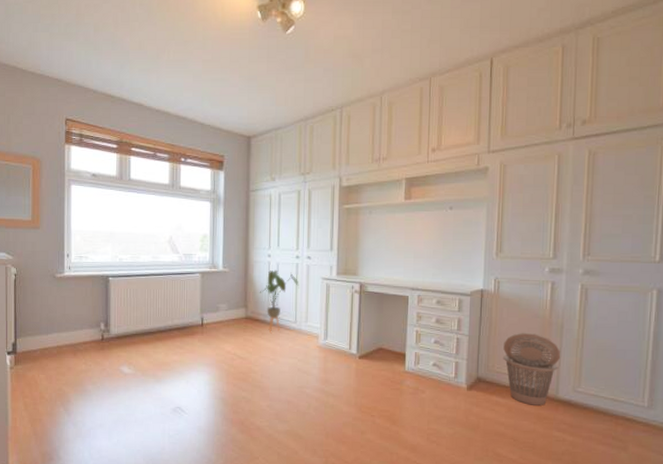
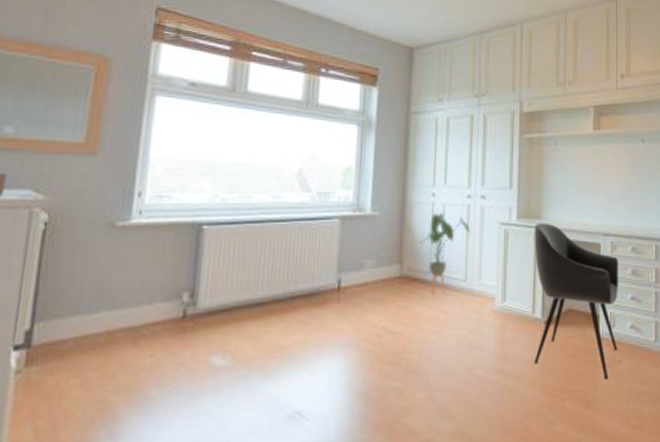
armchair: none [350,278,425,404] -> present [534,222,619,379]

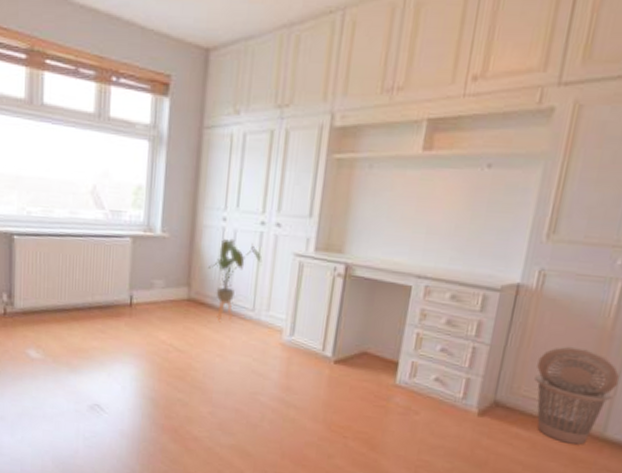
armchair: present [534,222,619,379] -> none [319,257,433,427]

